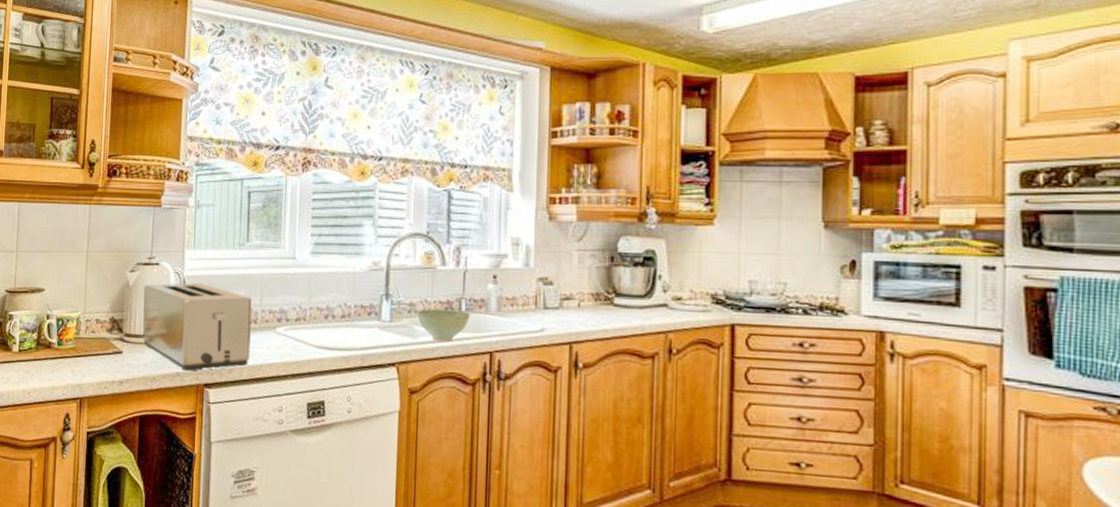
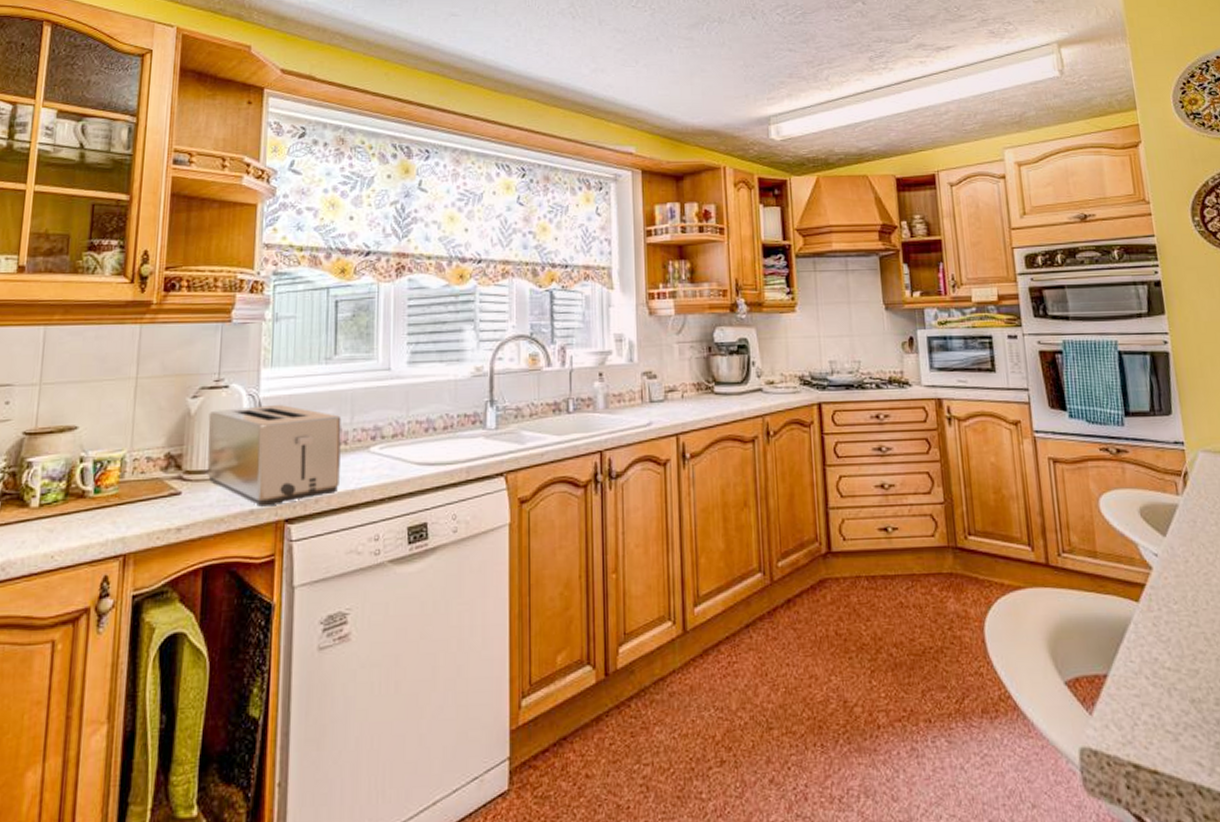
bowl: present [416,309,471,342] -> none [523,411,579,445]

